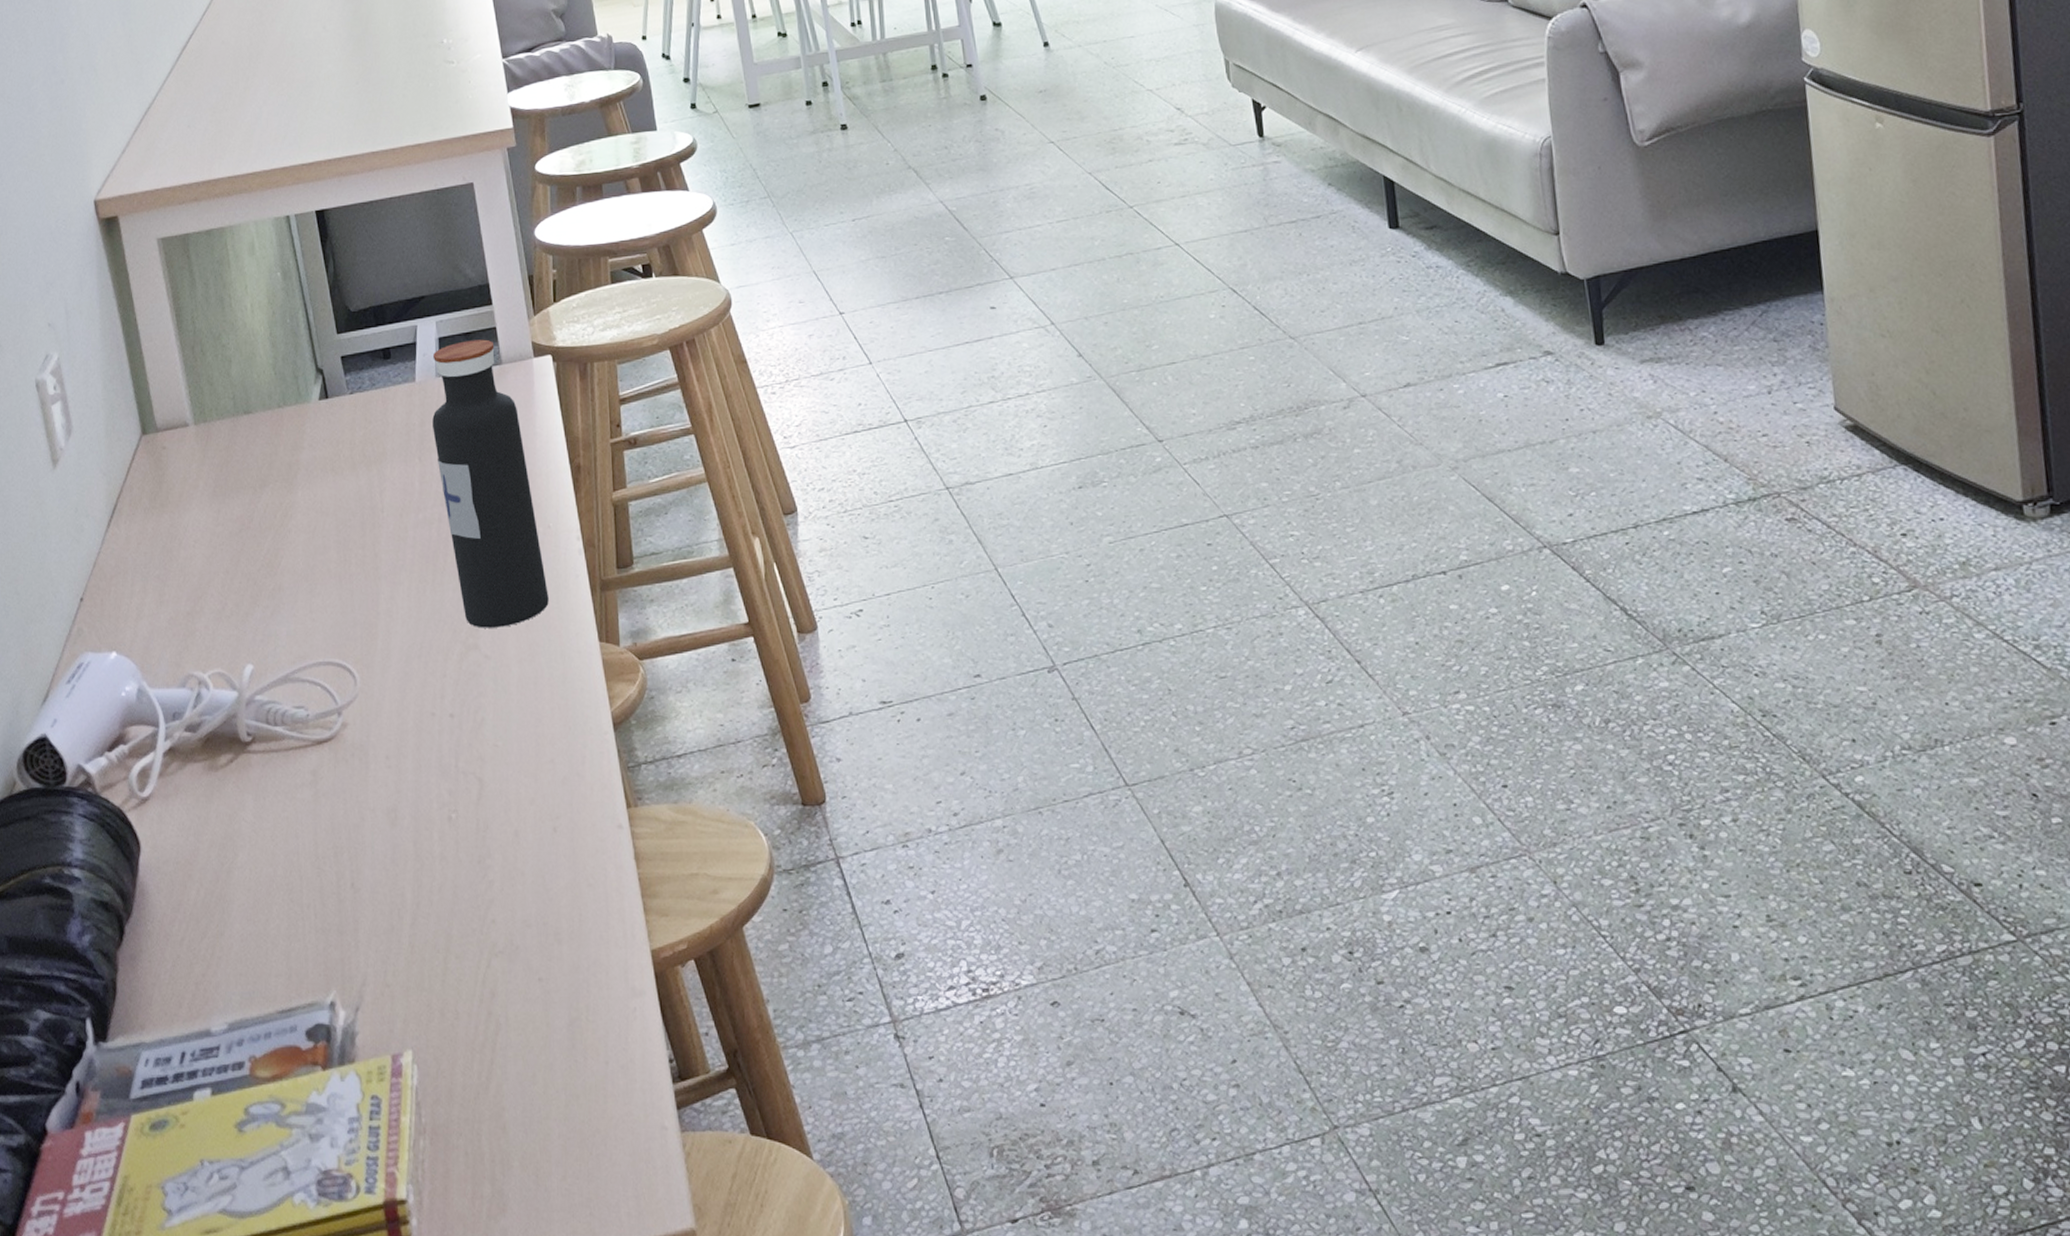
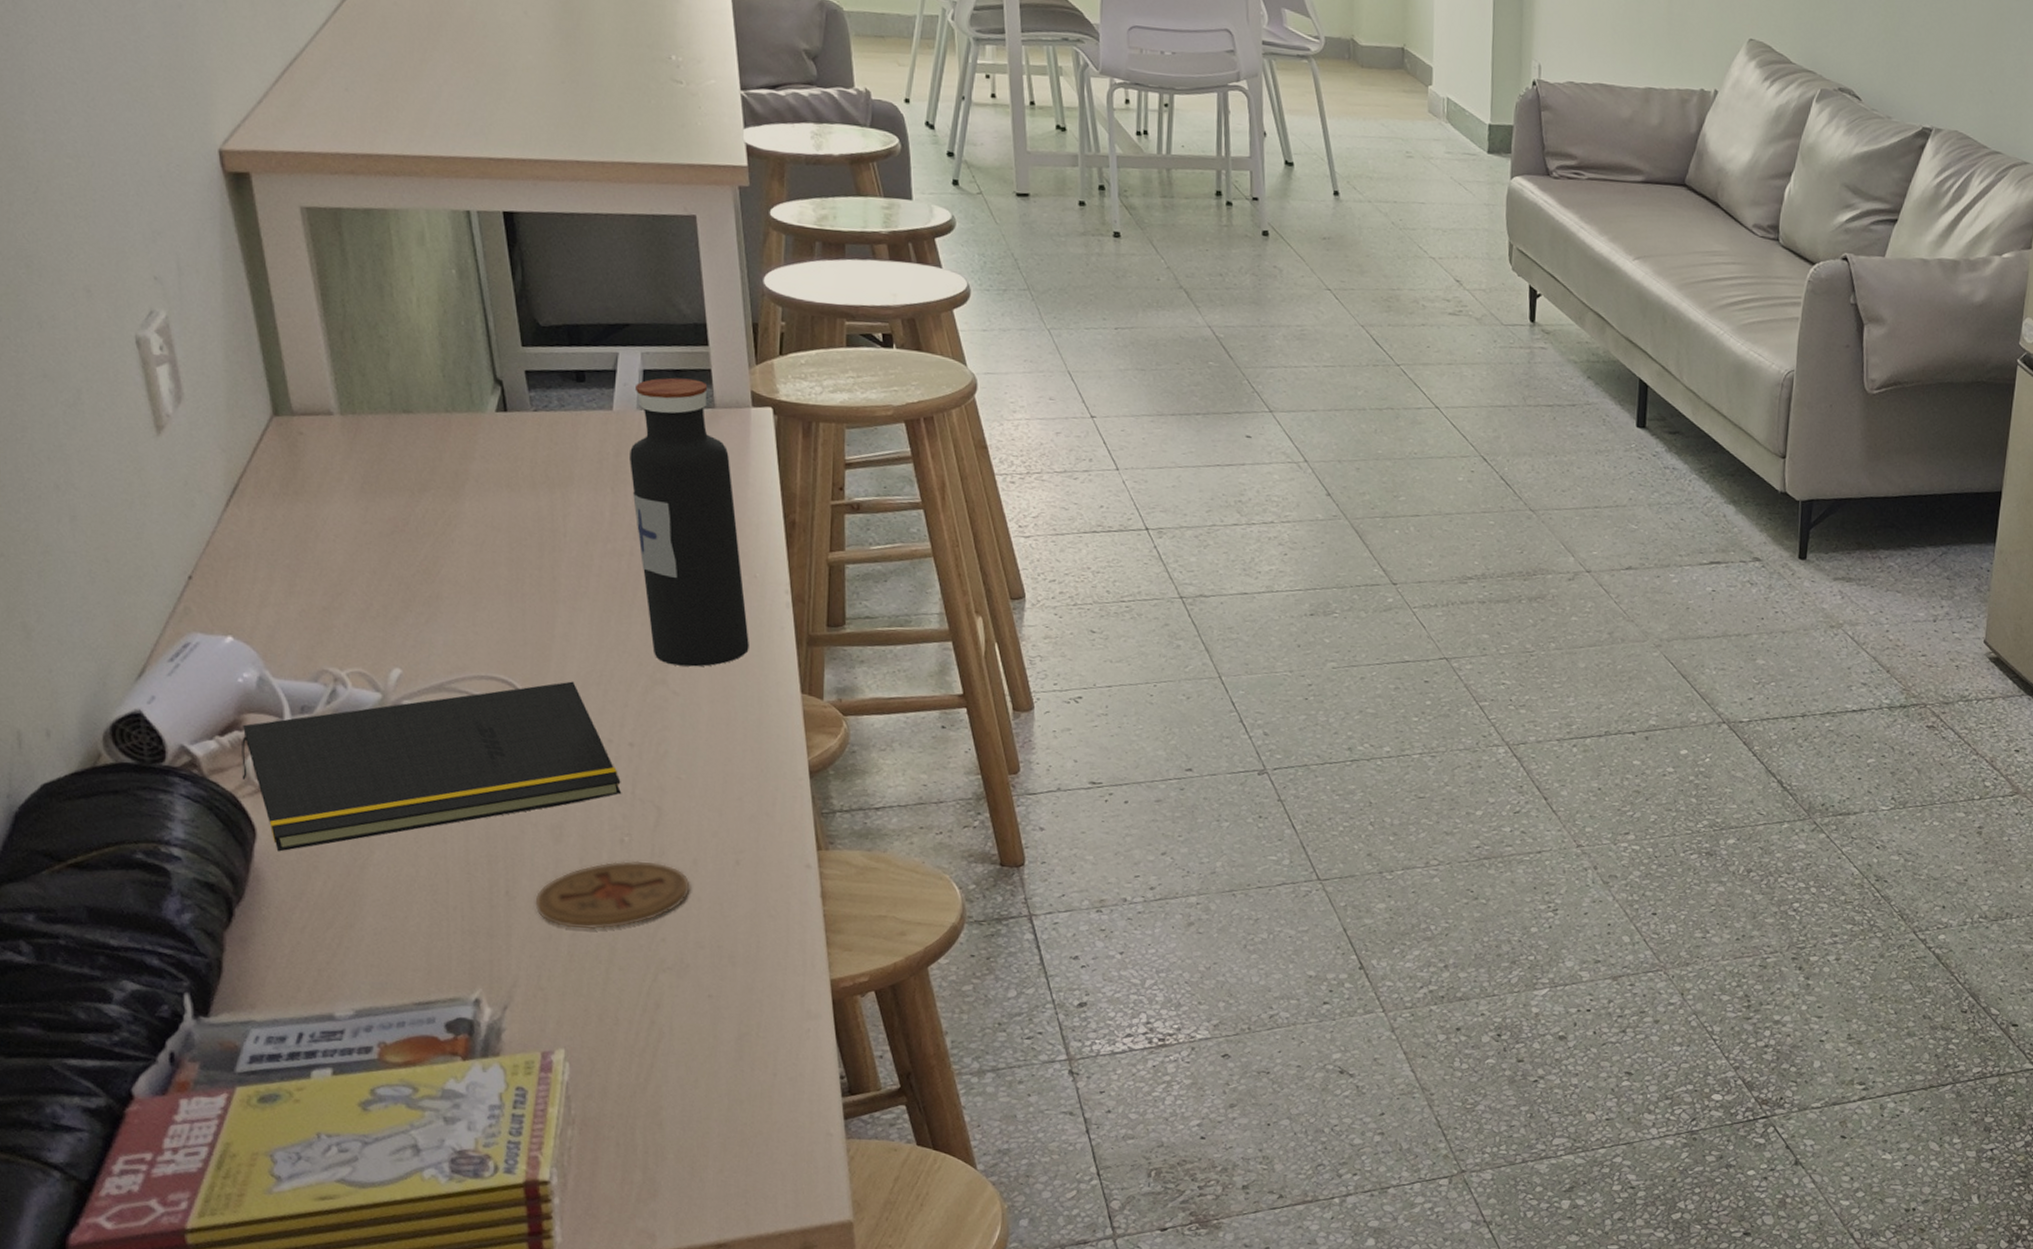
notepad: none [126,657,446,863] -> present [242,681,621,852]
coaster: none [377,837,514,917] -> present [535,861,690,930]

